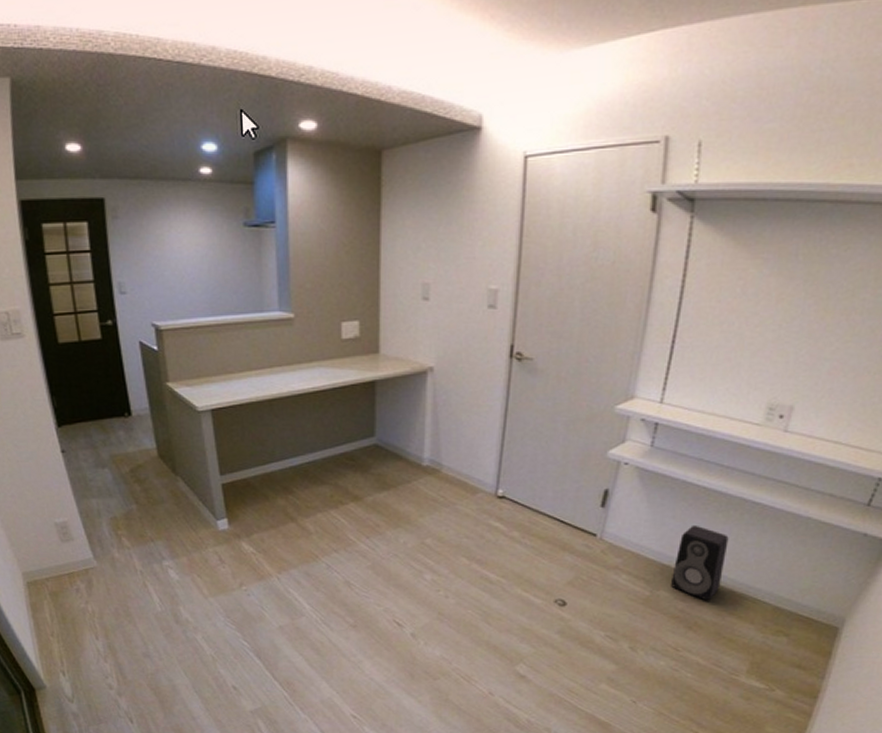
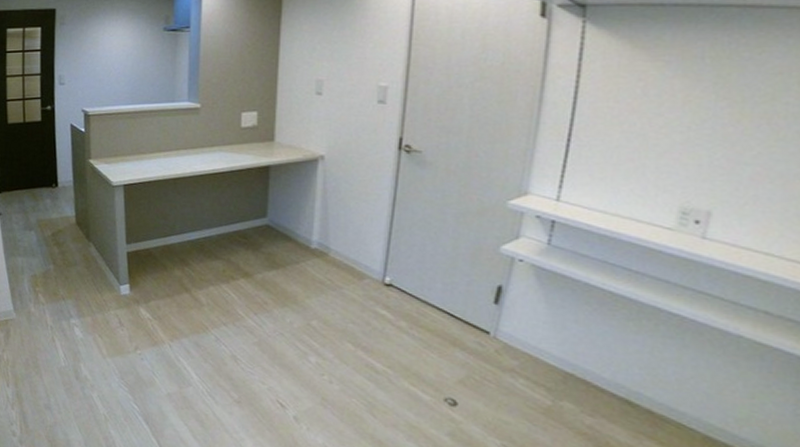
speaker: present [671,524,729,601] -> none [576,331,642,420]

